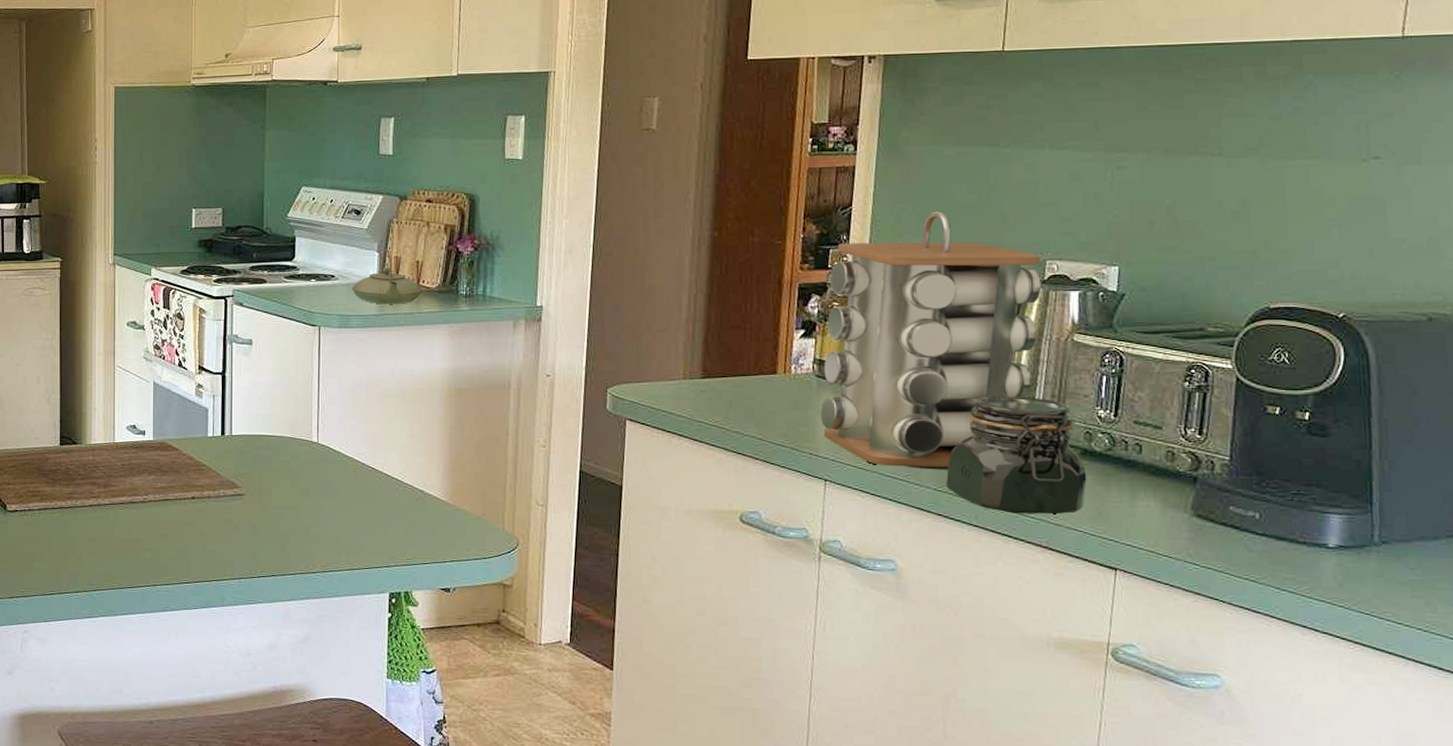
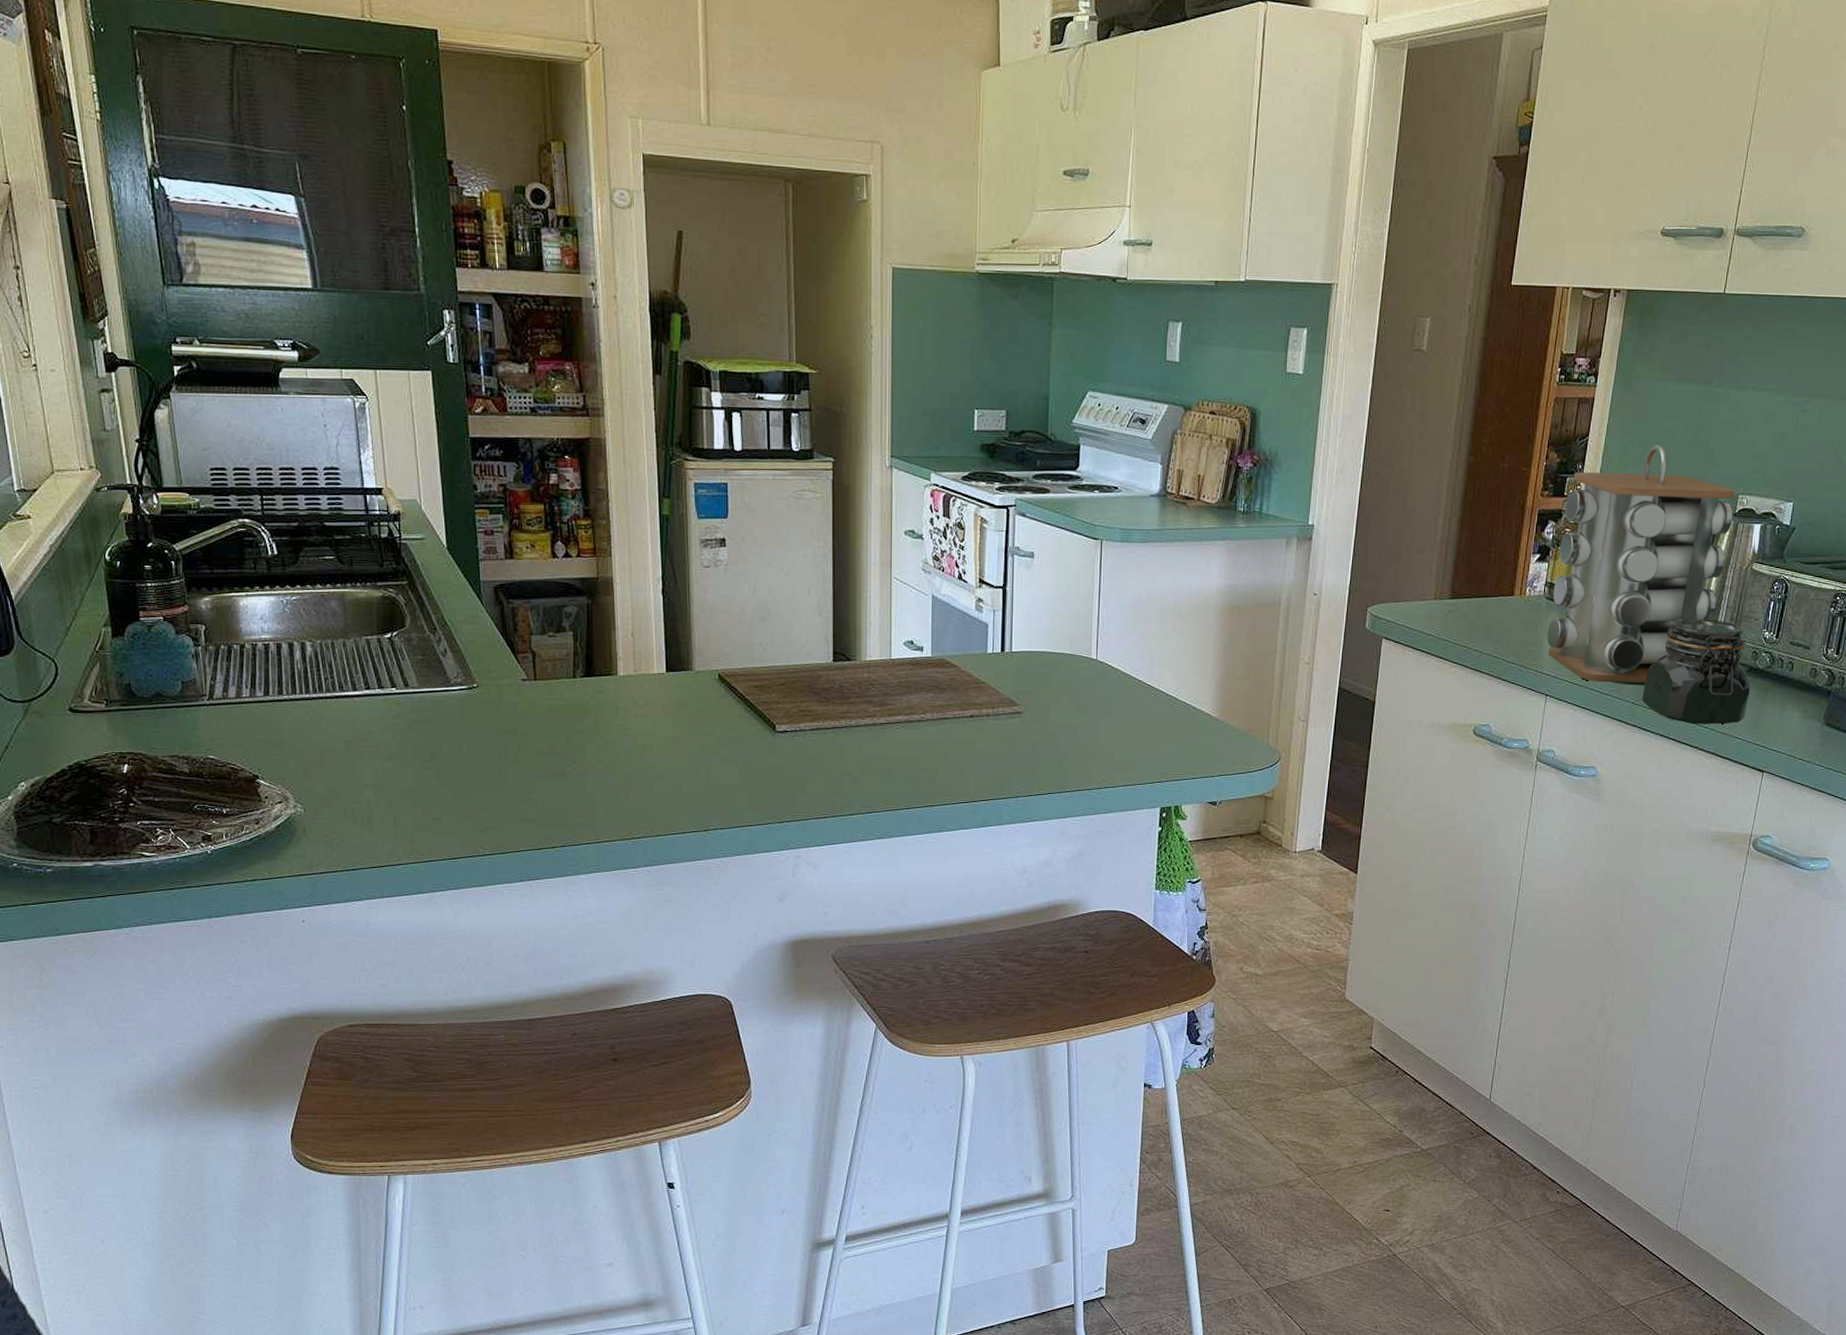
teapot: present [351,248,422,304] -> none [1133,461,1202,519]

